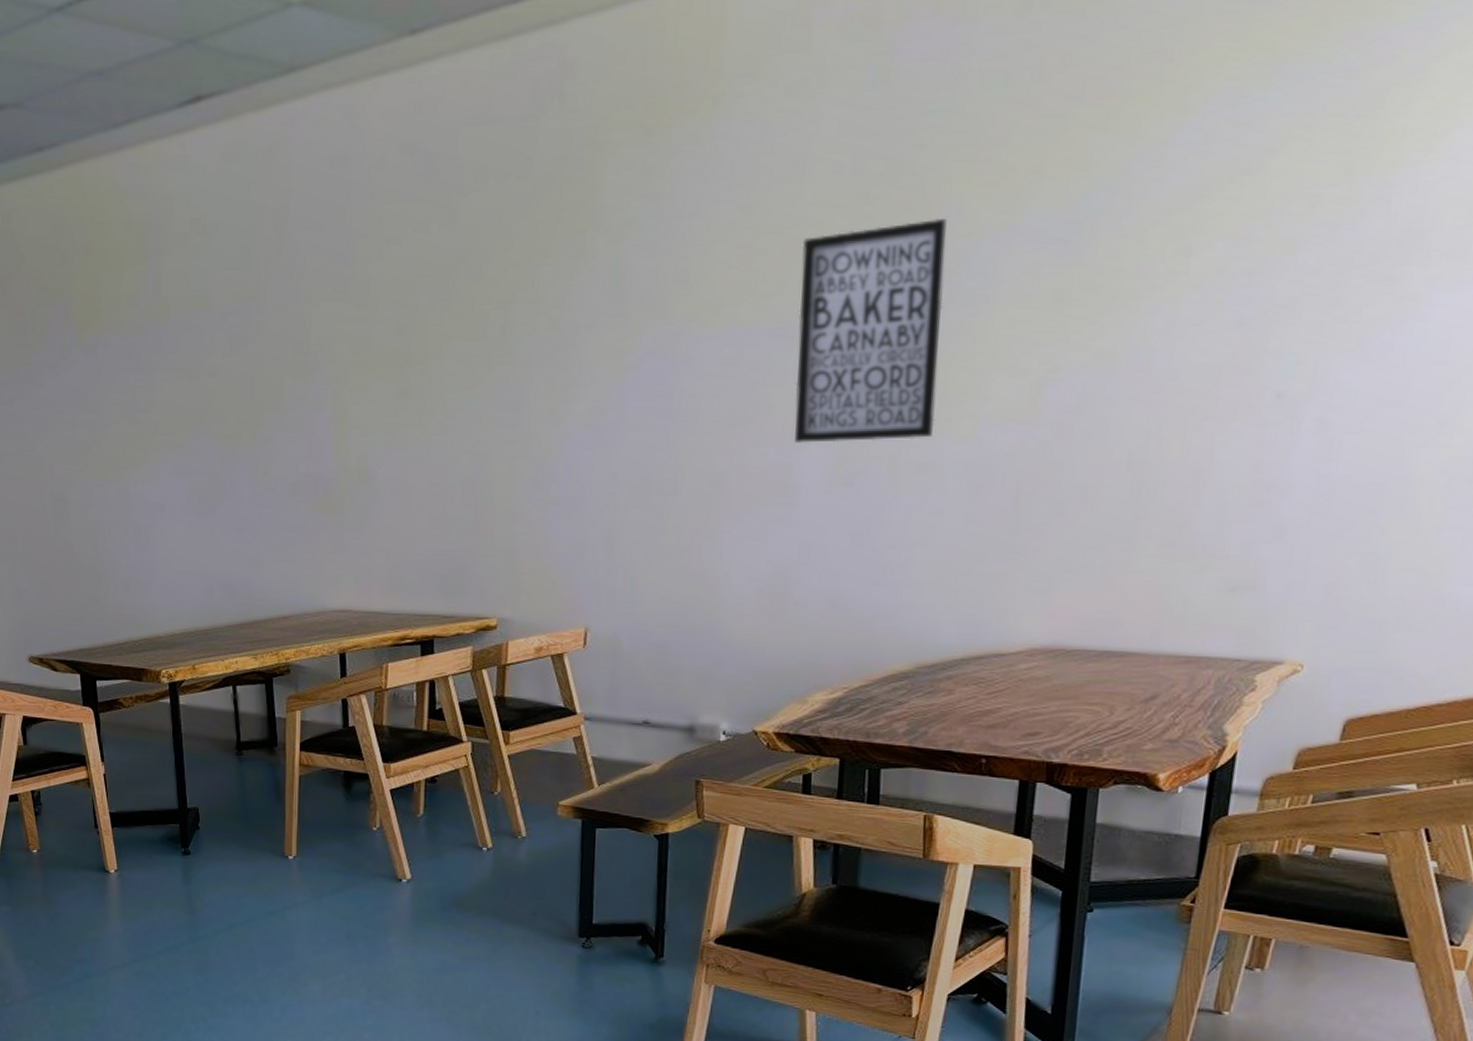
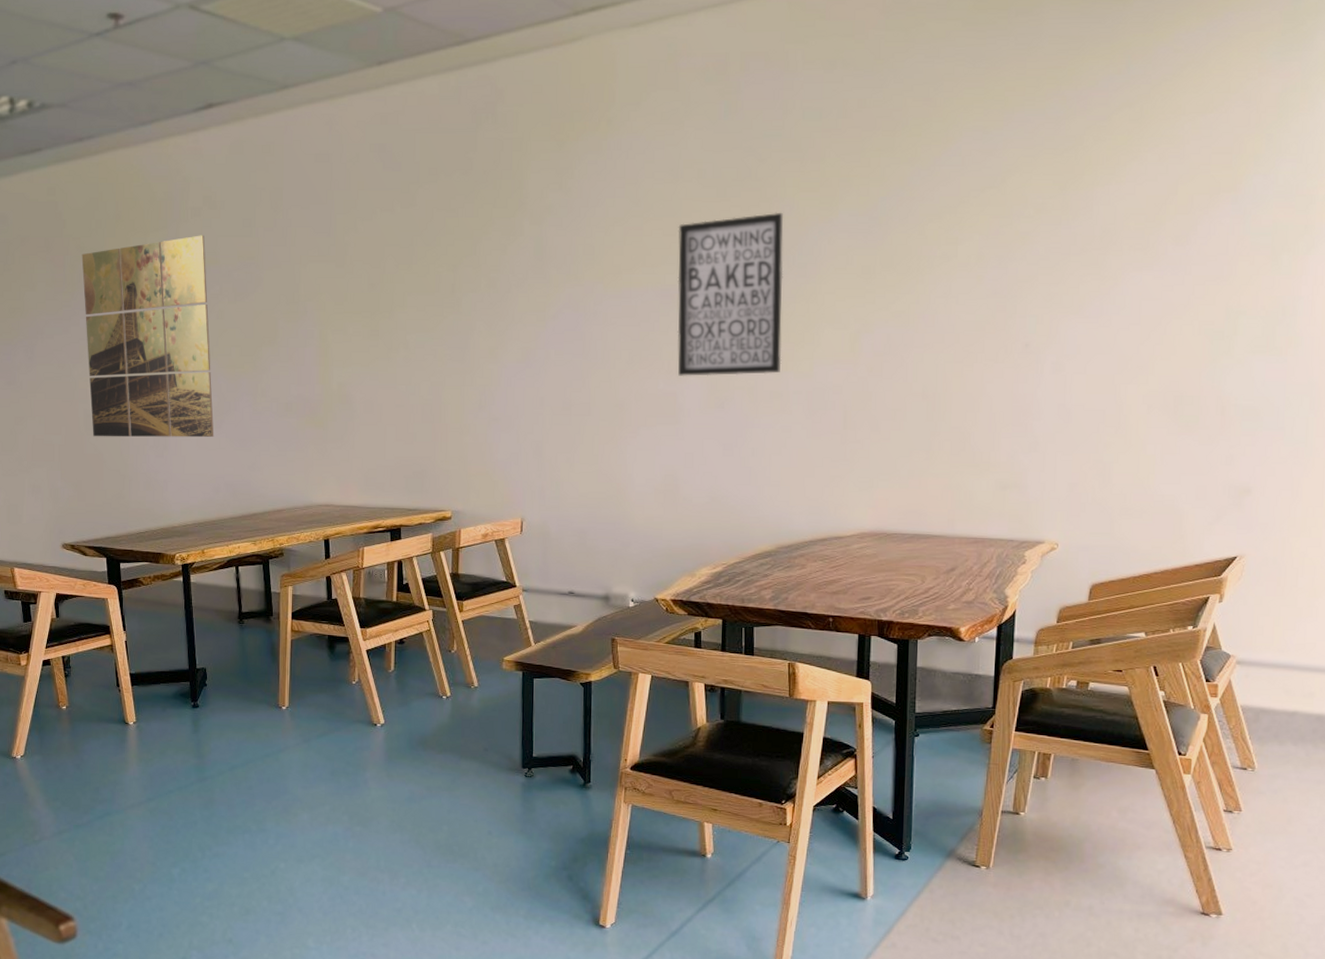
wall art: none [44,269,206,527] -> present [81,235,214,438]

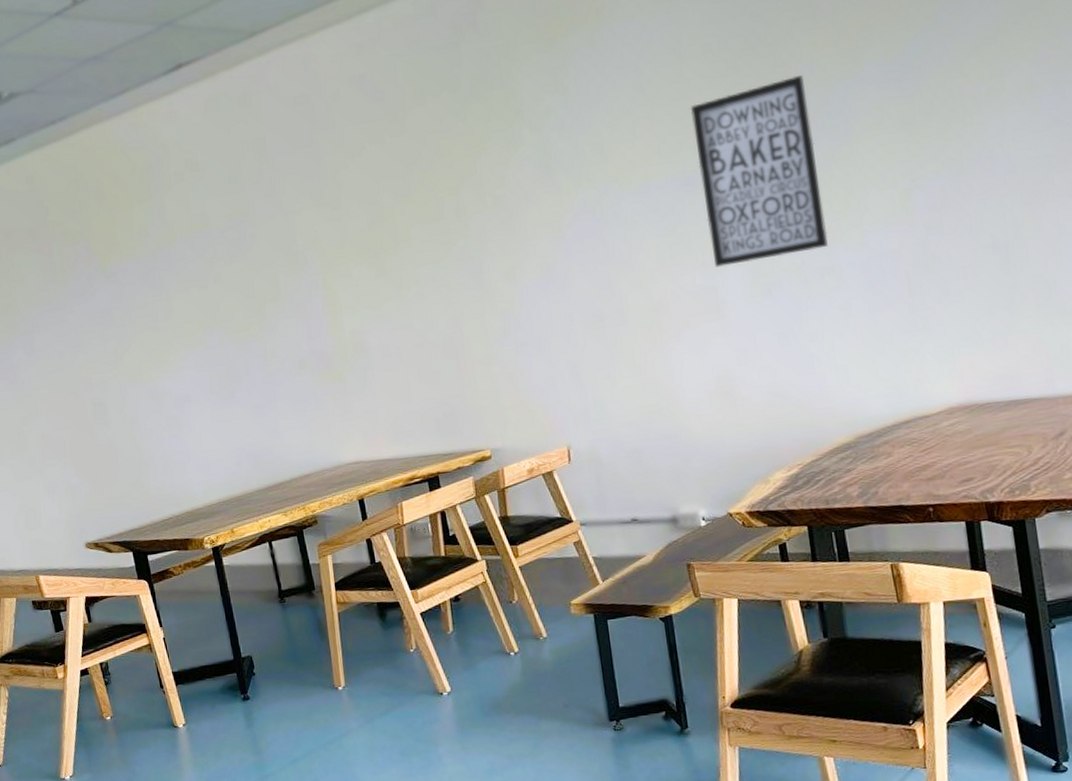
wall art: present [81,235,214,438] -> none [68,199,228,426]

